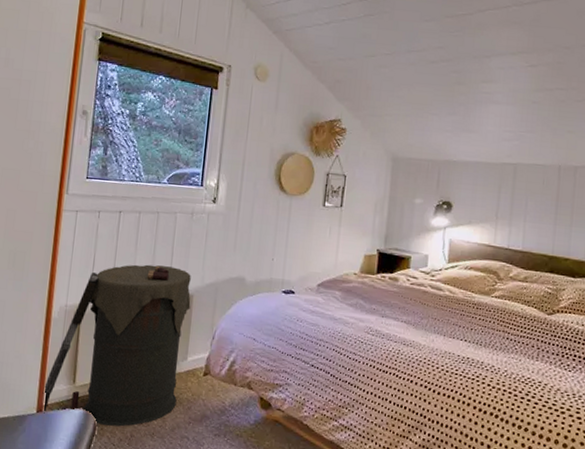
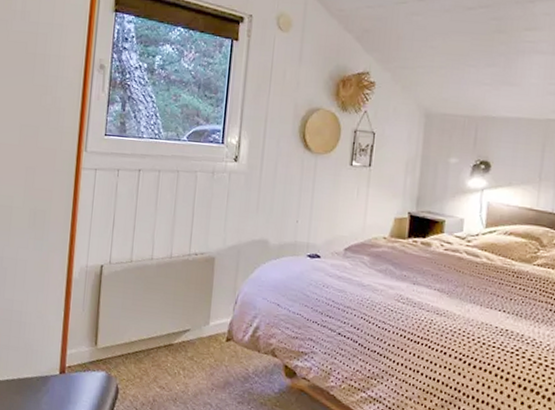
laundry basket: present [42,264,191,427] -> none [65,225,213,391]

